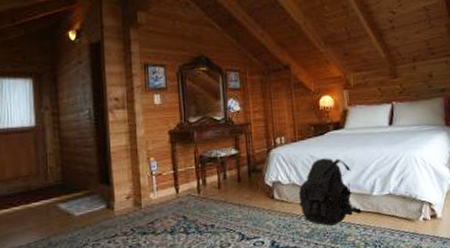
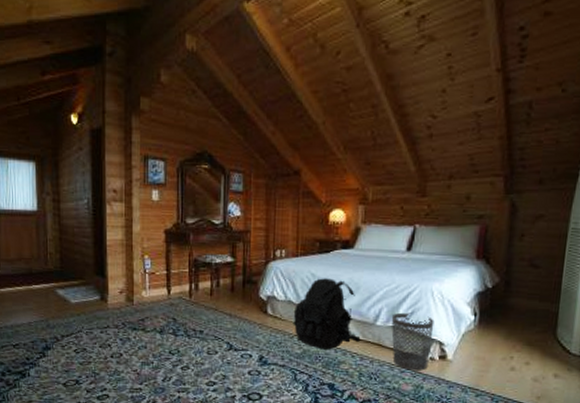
wastebasket: none [385,180,423,233] -> present [391,312,435,371]

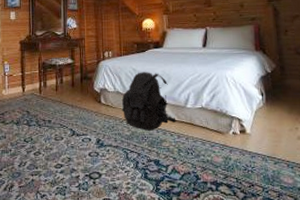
wastebasket: present [391,312,435,371] -> none [198,96,232,144]

